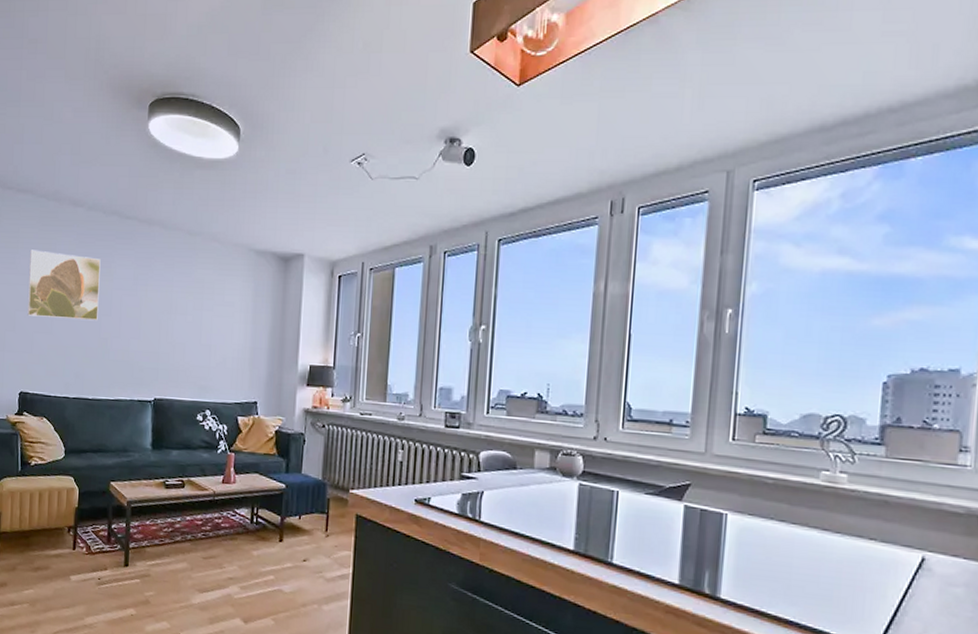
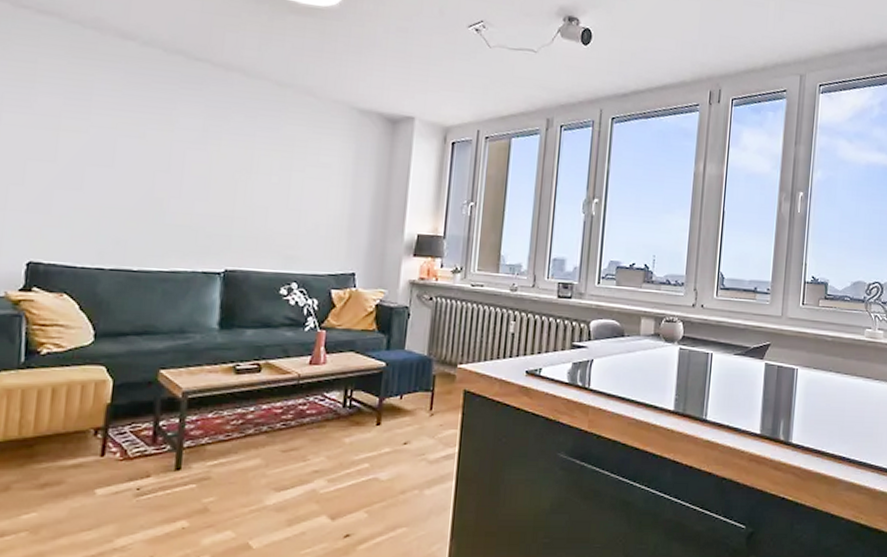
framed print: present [27,249,101,321] -> none [45,85,158,178]

